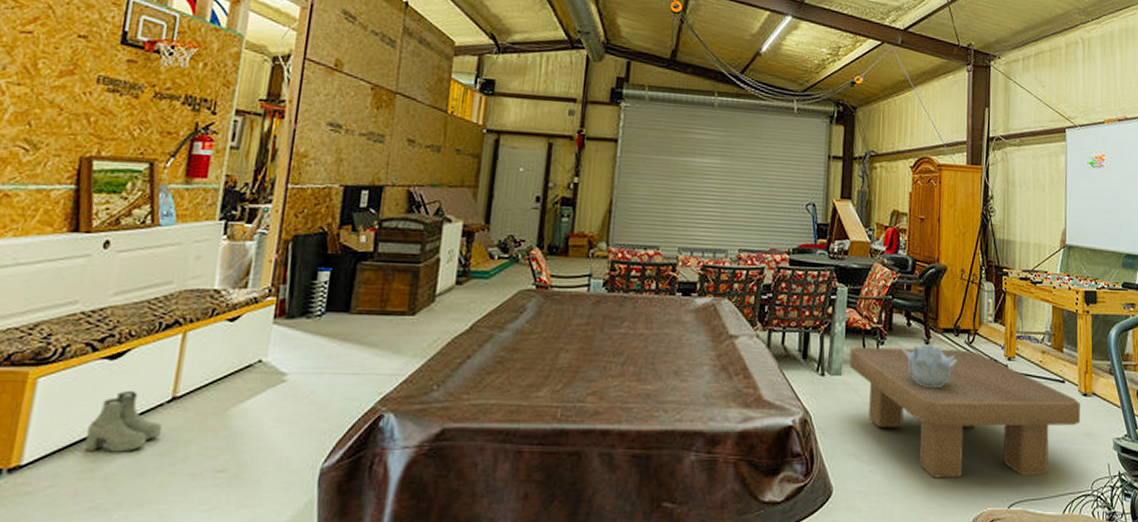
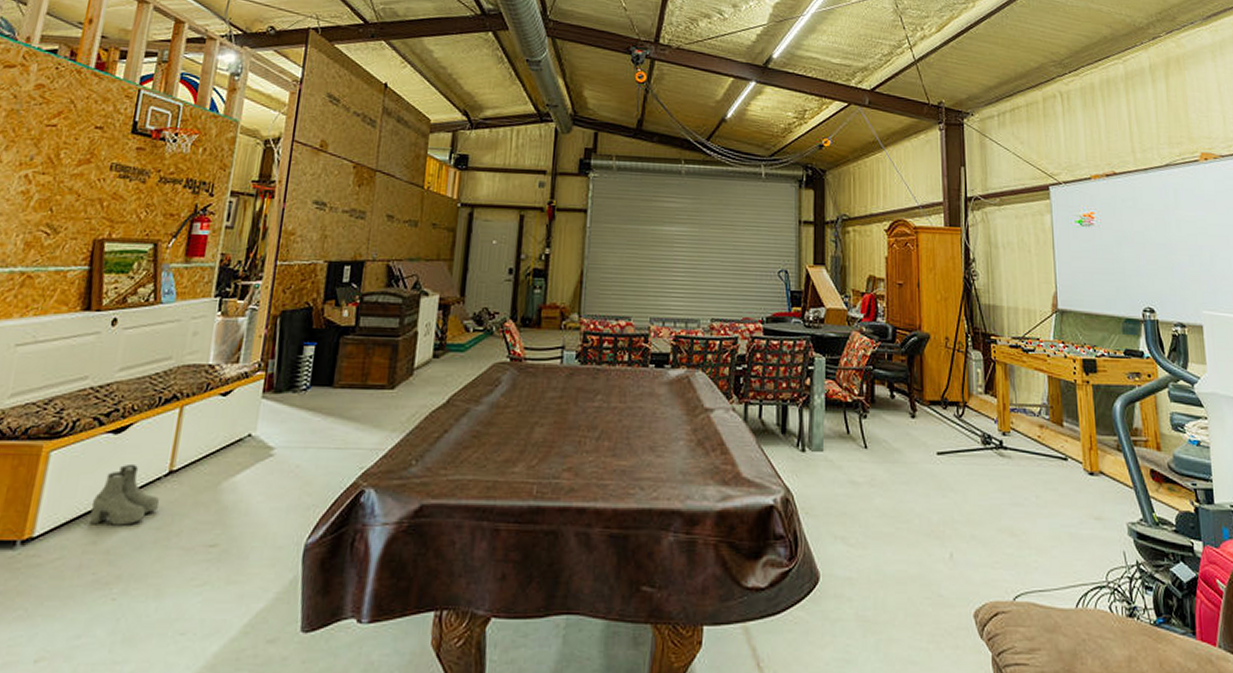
coffee table: present [849,346,1081,478] -> none [831,420,1089,565]
decorative bowl: present [901,344,958,389] -> none [886,417,947,466]

